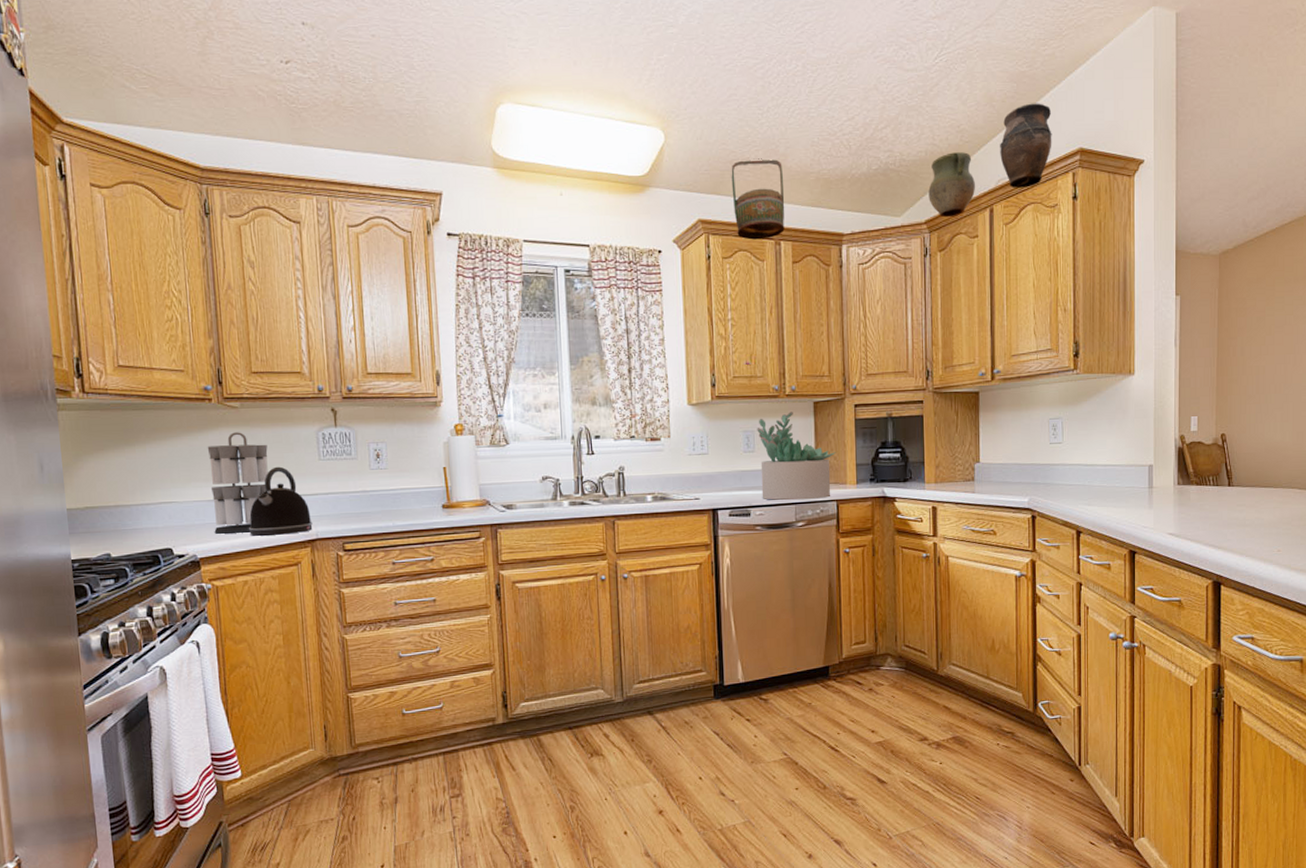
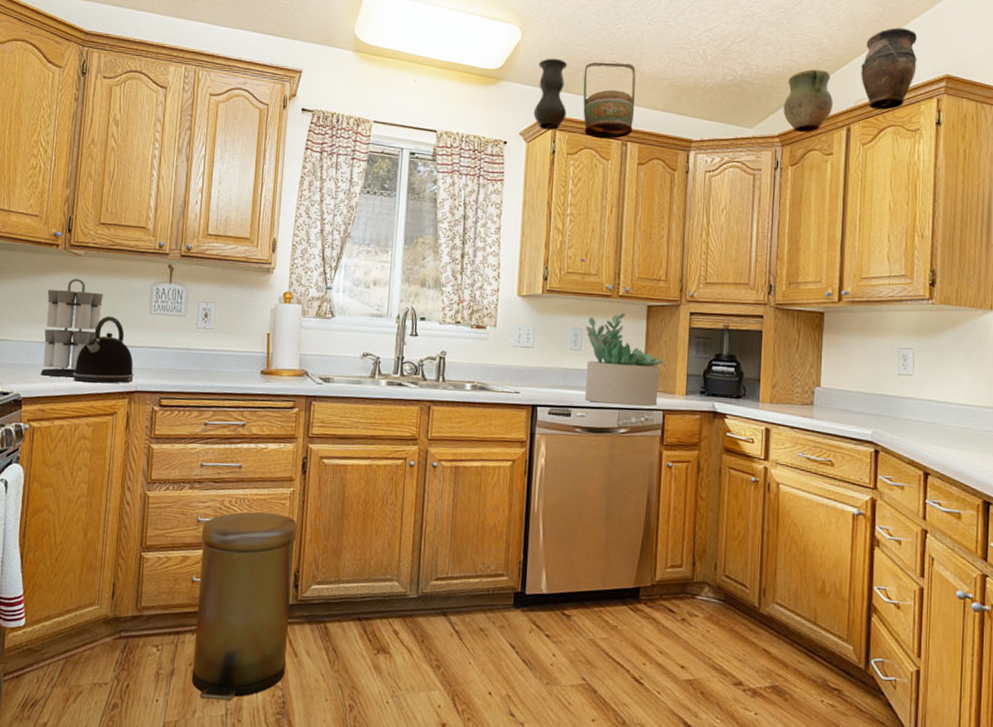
pedal bin: none [404,640,505,821] -> present [191,512,298,701]
vase: none [685,160,718,235] -> present [533,58,568,130]

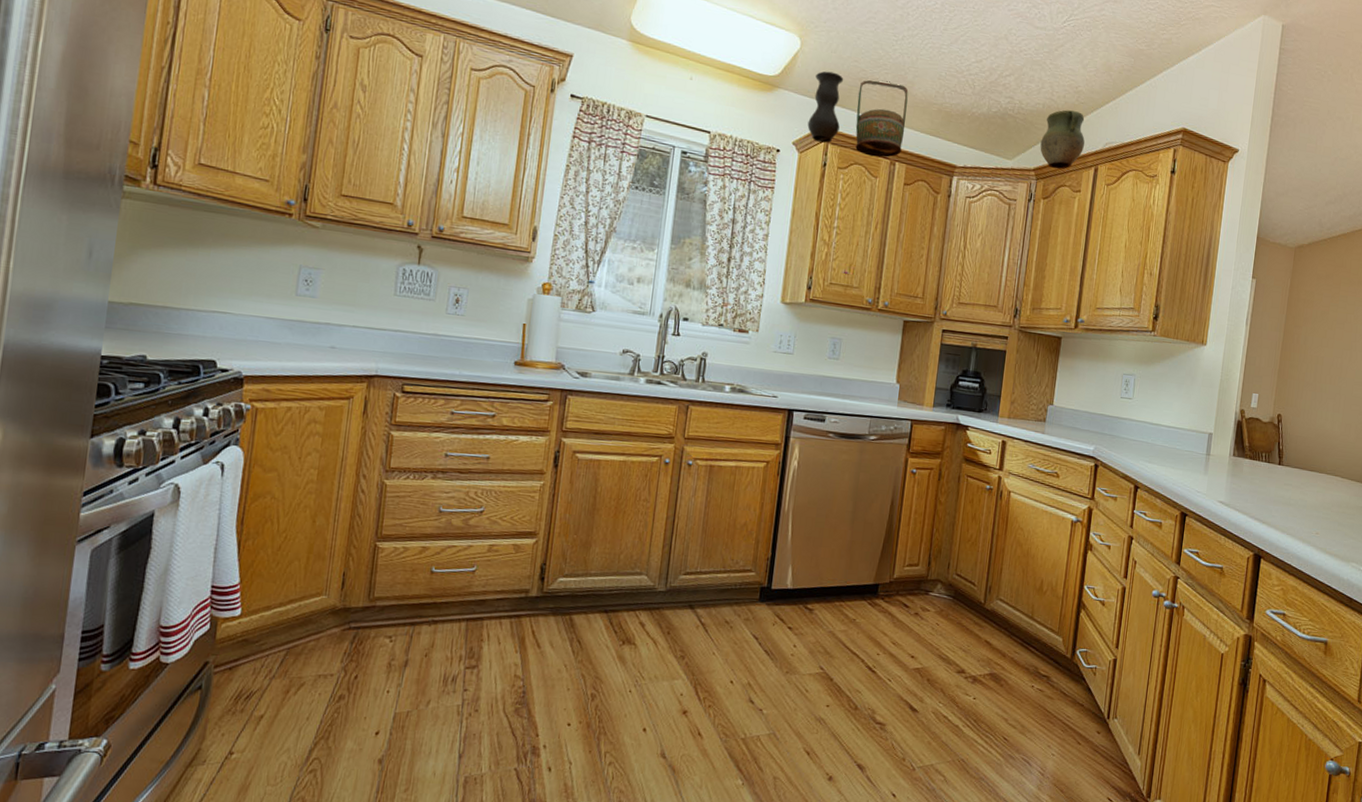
spice rack: present [40,279,103,378] -> none [266,252,342,357]
kettle: present [73,316,134,384] -> none [304,294,374,367]
pedal bin: present [191,512,298,701] -> none [426,503,547,692]
succulent plant: present [584,313,667,407] -> none [839,326,918,416]
ceramic pot: present [861,27,917,111] -> none [1110,79,1162,155]

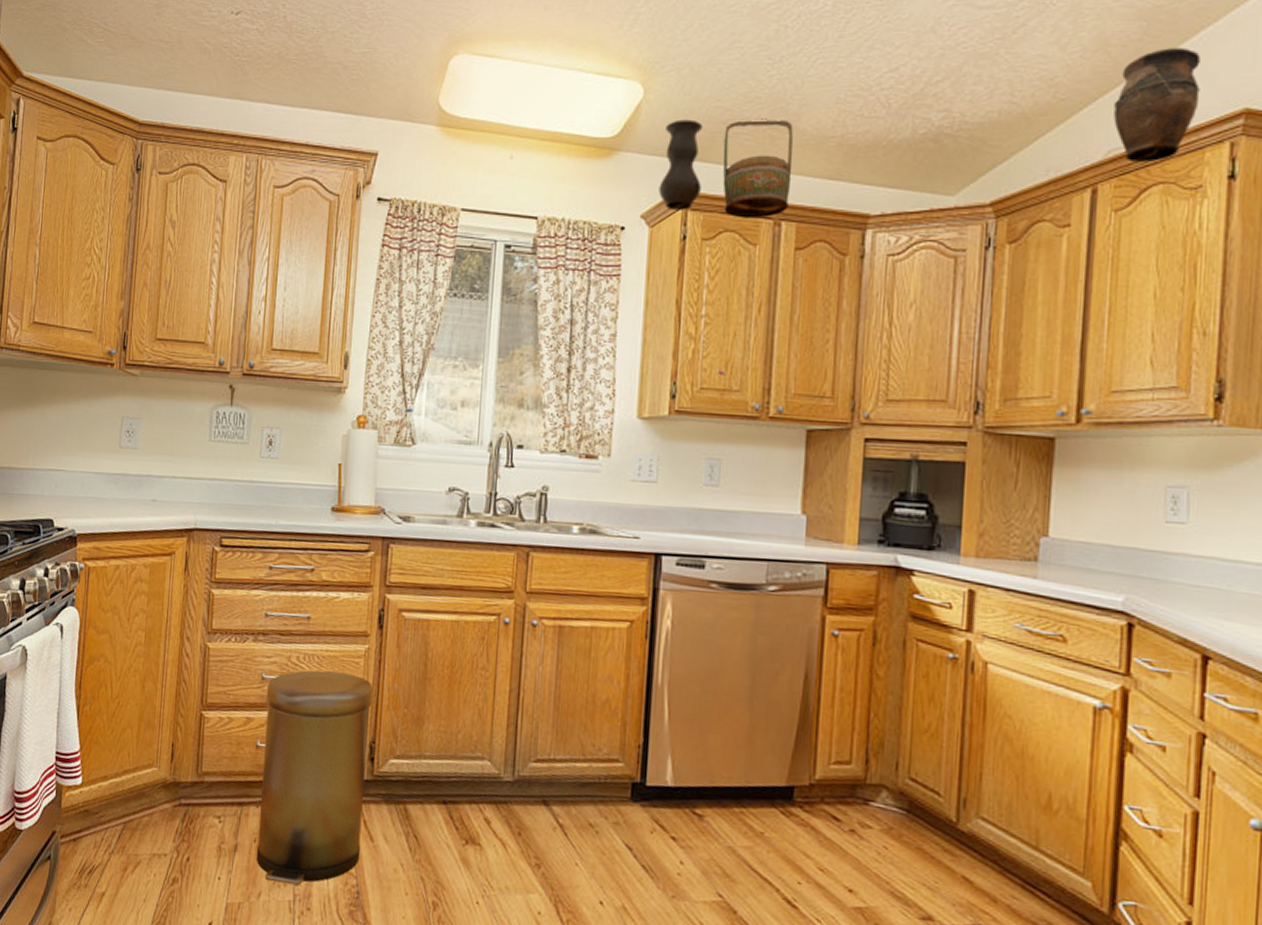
pedal bin: none [426,503,547,692] -> present [256,670,373,886]
ceramic jug: present [1040,110,1085,170] -> none [998,113,1073,199]
ceramic pot: none [1110,79,1162,155] -> present [1113,47,1200,163]

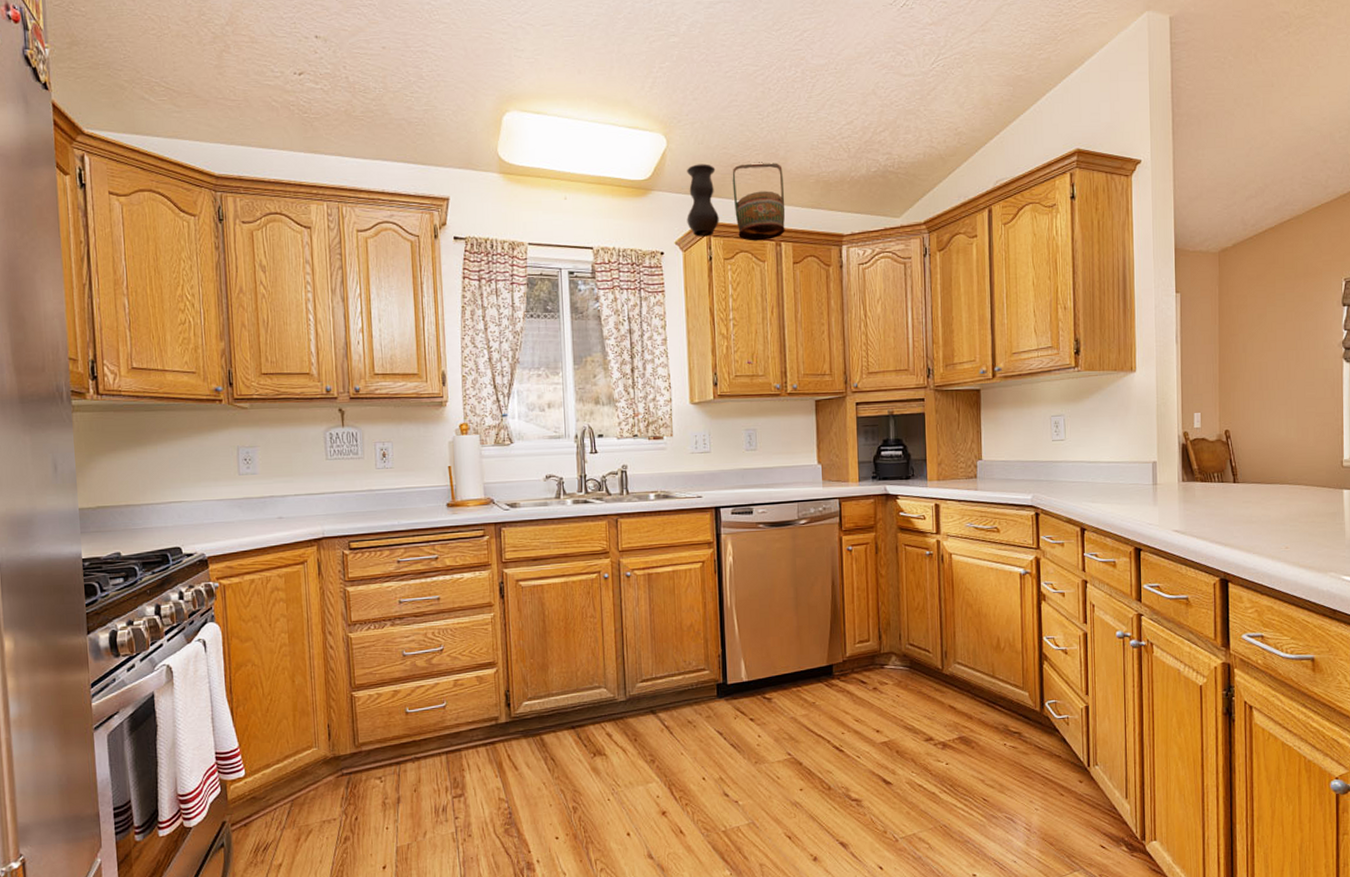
pedal bin: present [256,670,373,886] -> none [408,639,508,821]
ceramic pot: present [1113,47,1200,163] -> none [997,105,1049,190]

